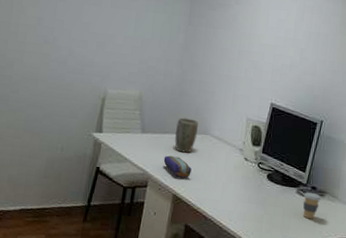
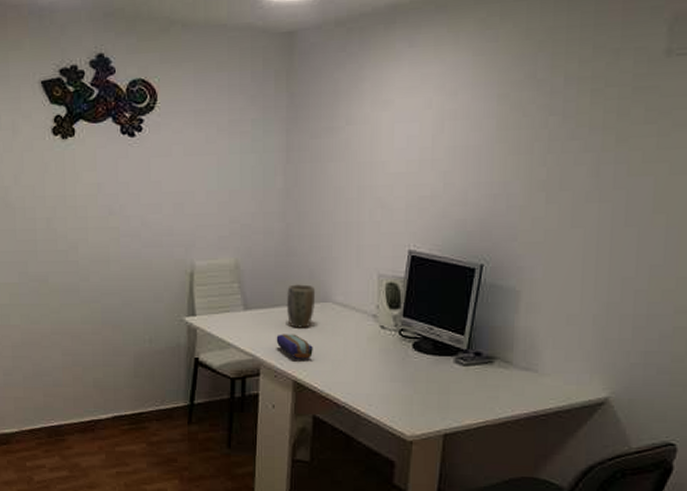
coffee cup: present [302,192,322,220] -> none [464,359,489,394]

